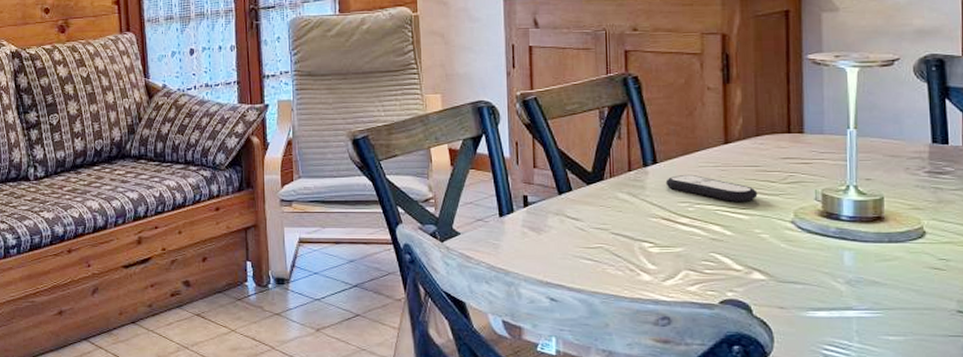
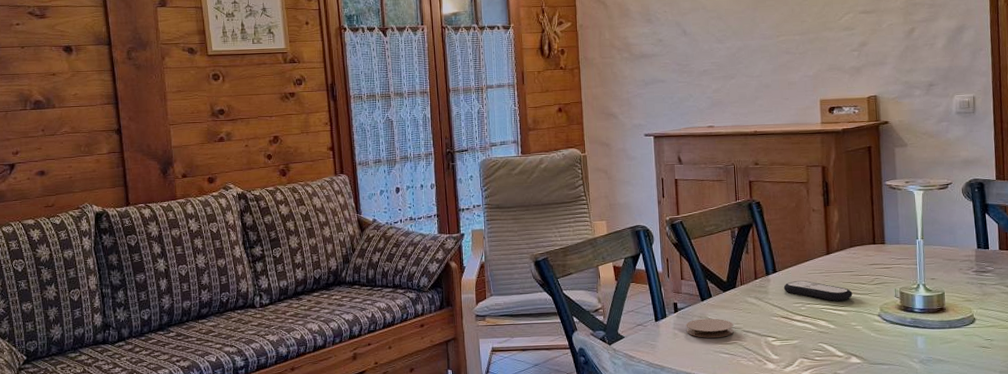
coaster: none [538,216,599,239] -> present [686,318,734,338]

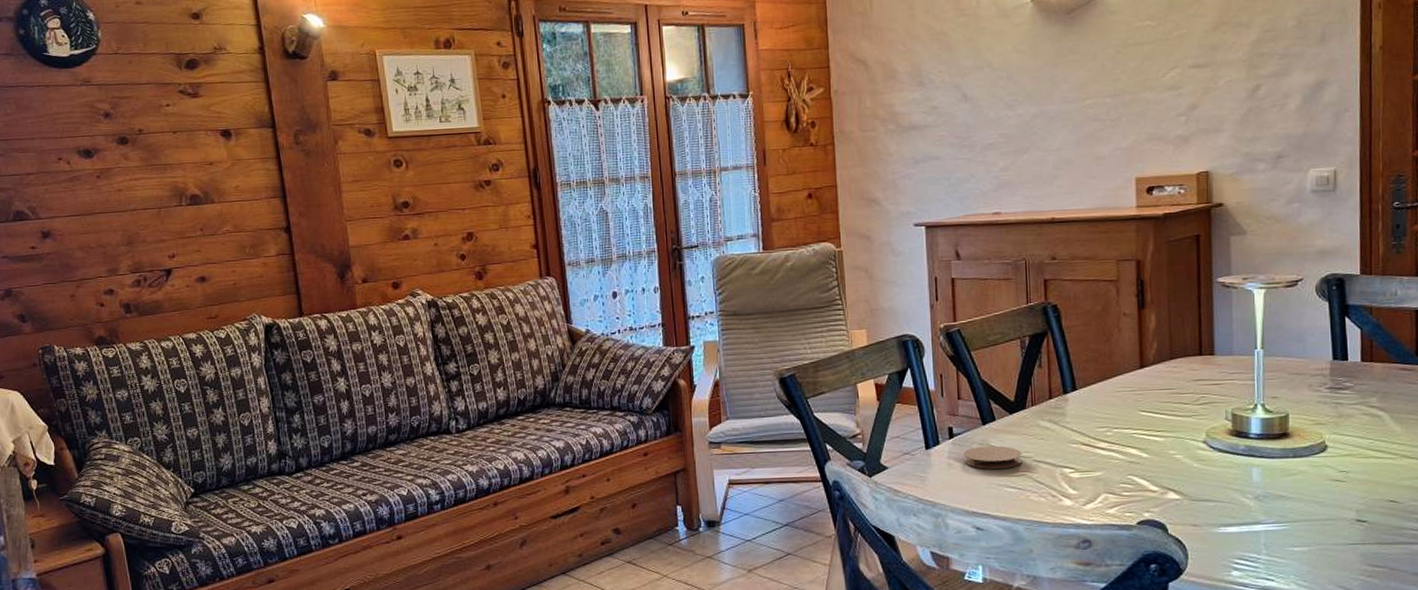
remote control: present [783,280,853,301] -> none [1085,399,1172,425]

